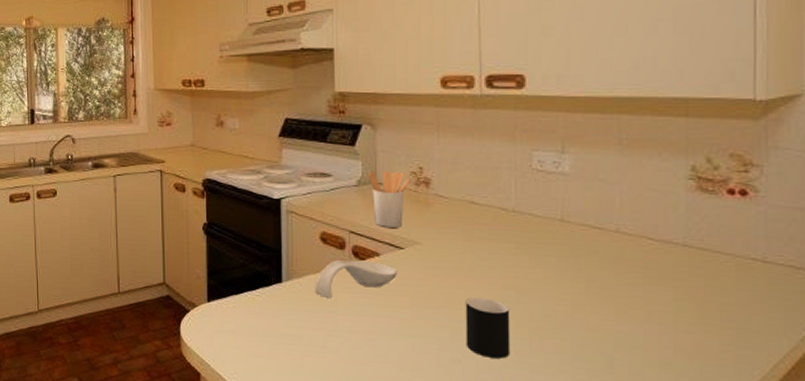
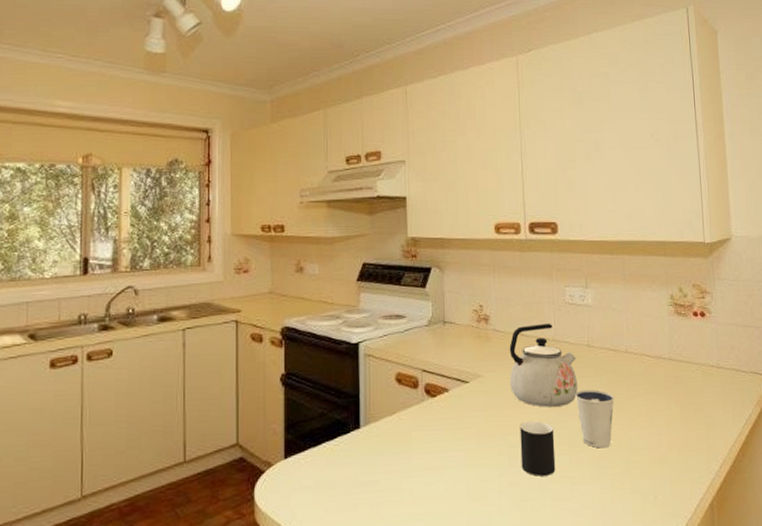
spoon rest: present [314,259,398,299] -> none [390,397,464,440]
utensil holder: present [369,171,410,228] -> none [438,310,472,363]
kettle: none [455,191,544,286] -> present [509,323,578,407]
dixie cup: none [541,270,596,339] -> present [575,389,614,449]

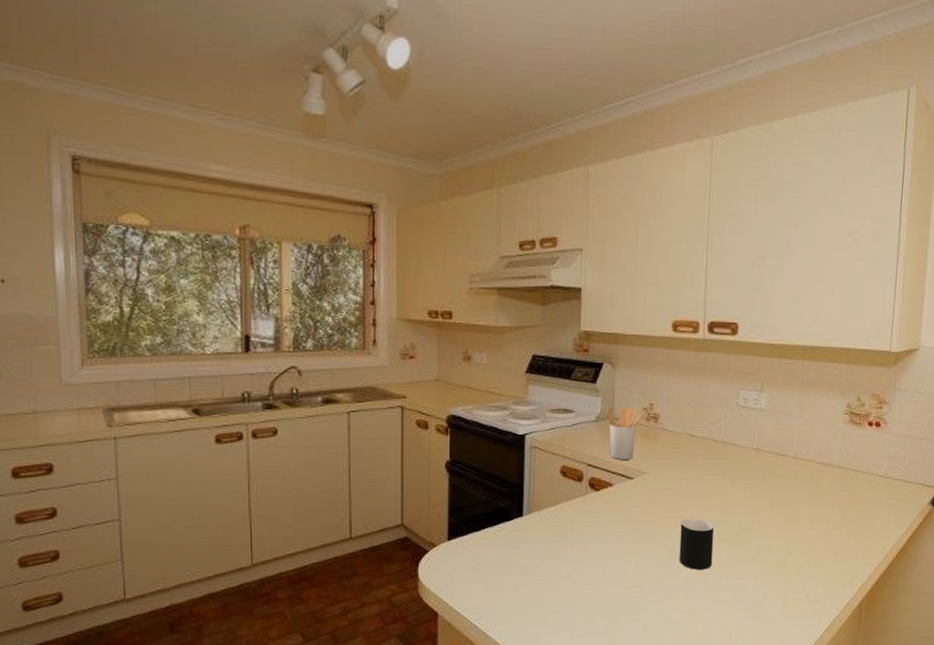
utensil holder: none [438,310,472,363] -> present [607,407,642,459]
kettle: present [509,323,578,407] -> none [675,425,744,506]
dixie cup: present [575,389,614,449] -> none [739,492,777,547]

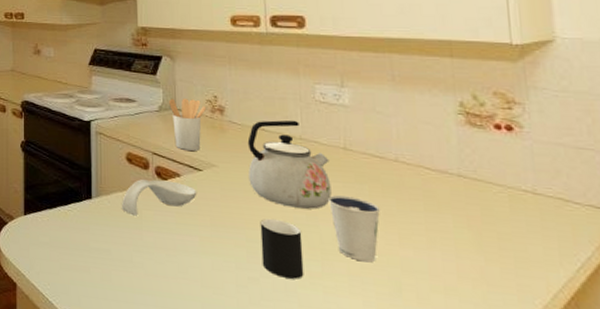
spoon rest: none [552,491,627,529] -> present [121,179,197,216]
kettle: none [675,425,744,506] -> present [247,120,332,209]
dixie cup: none [739,492,777,547] -> present [328,195,380,263]

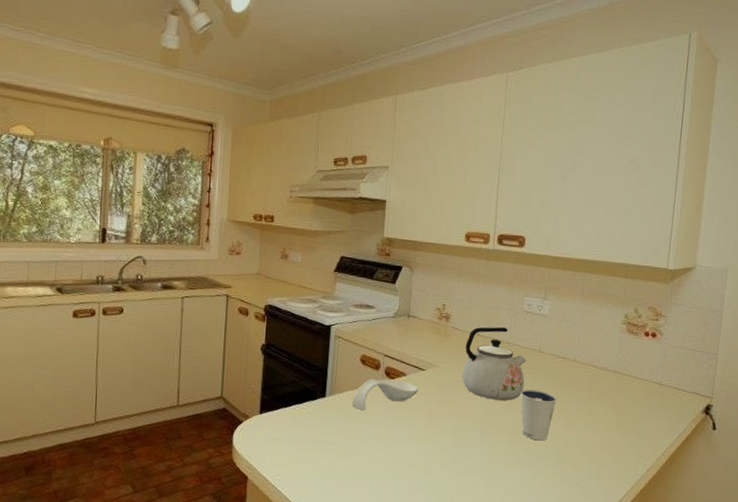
utensil holder: present [169,98,206,151] -> none [404,306,435,353]
cup: present [260,218,304,279] -> none [463,409,497,457]

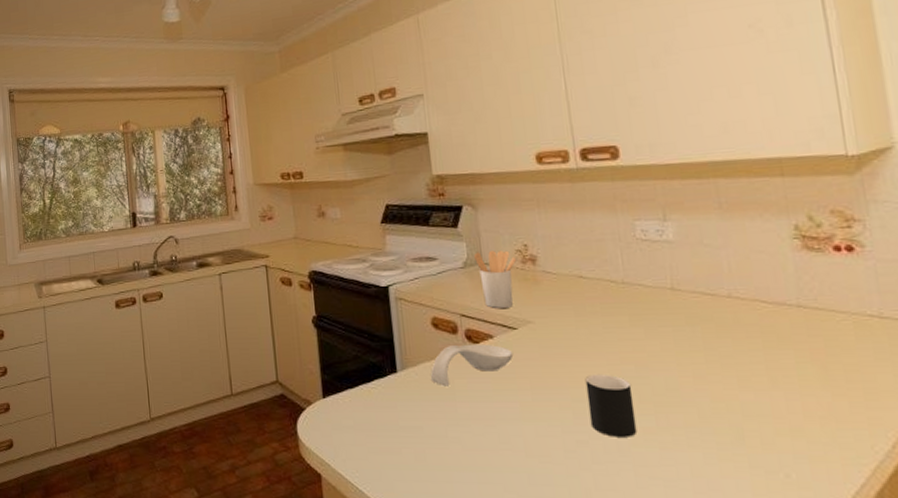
utensil holder: none [404,306,435,353] -> present [474,250,516,308]
kettle: present [462,326,526,401] -> none [564,262,661,359]
cup: none [463,409,497,457] -> present [585,373,638,437]
dixie cup: present [521,389,557,441] -> none [658,341,715,411]

